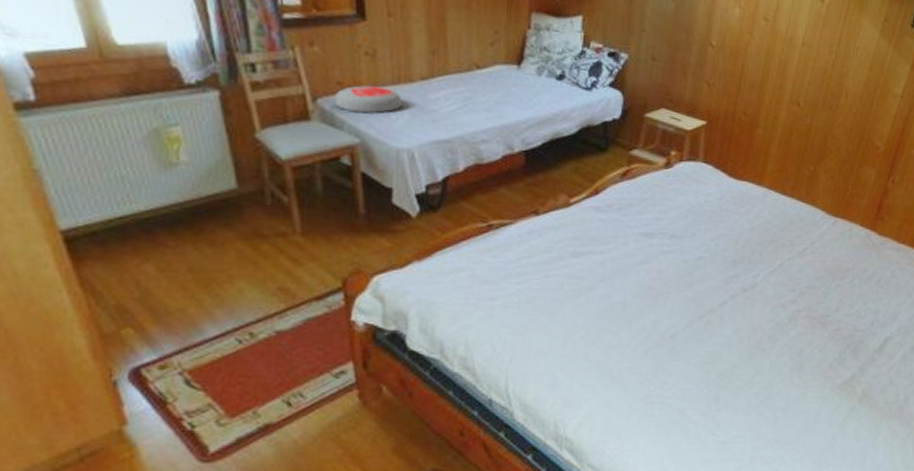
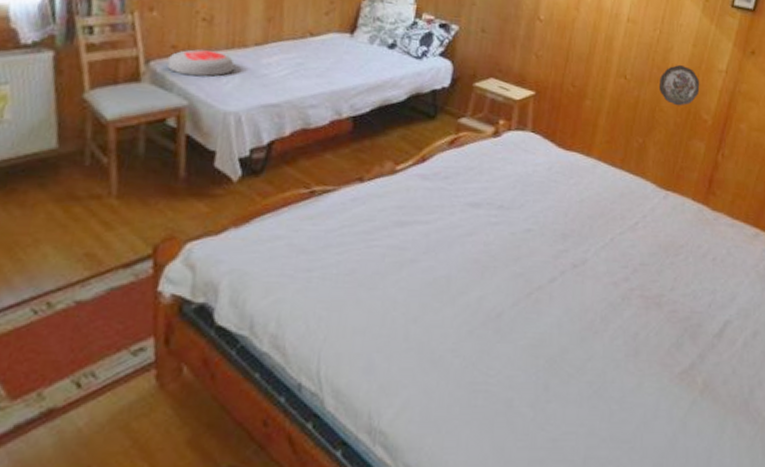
decorative plate: none [833,89,874,133] -> present [659,64,700,106]

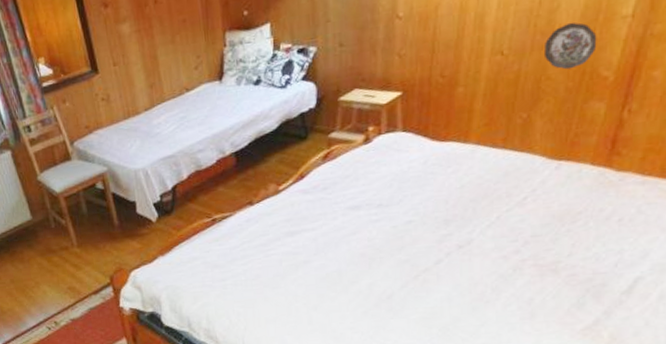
cushion: present [166,49,234,77] -> none [85,123,134,148]

